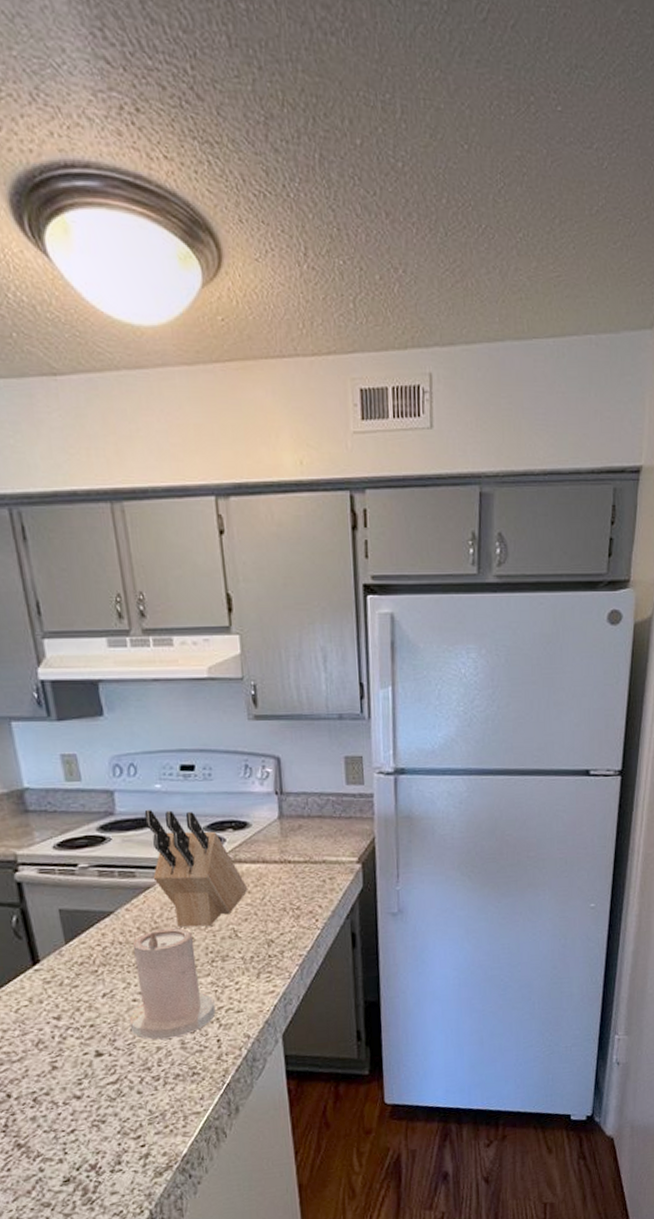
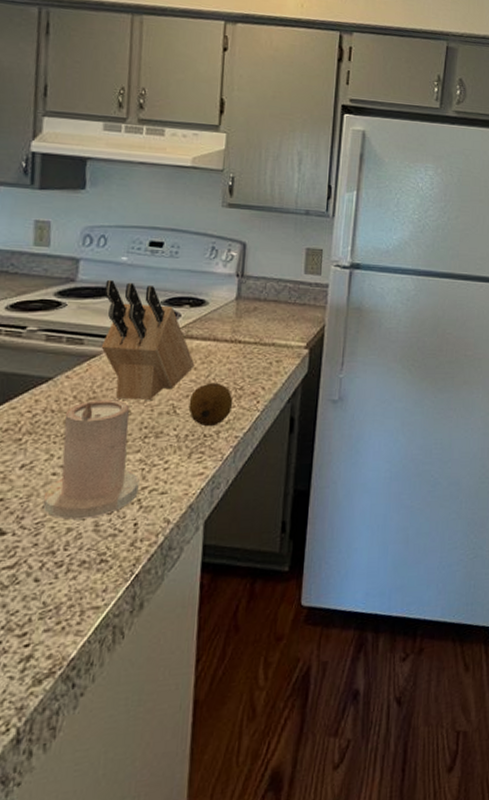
fruit: none [248,904,293,948] -> present [188,383,233,427]

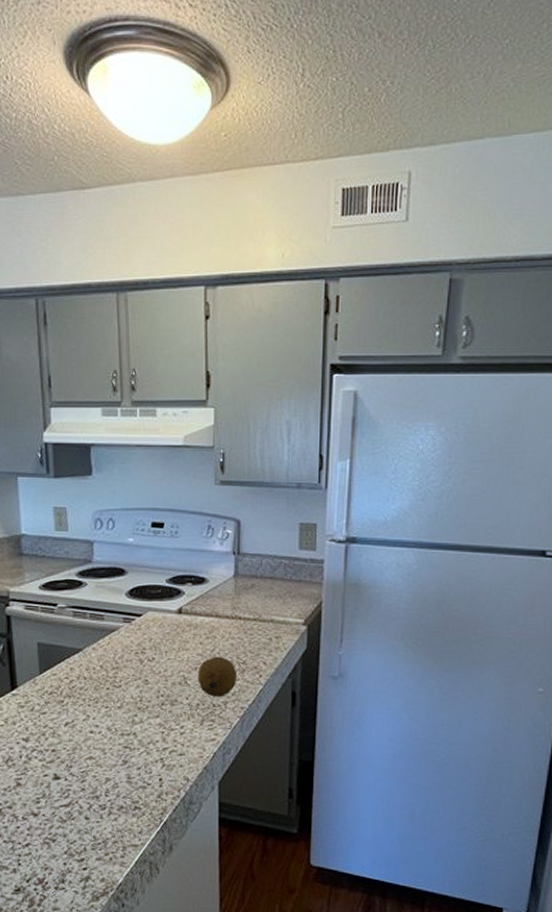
candle: present [42,400,140,520] -> none [85,670,161,771]
knife block: present [101,280,195,400] -> none [117,561,200,671]

